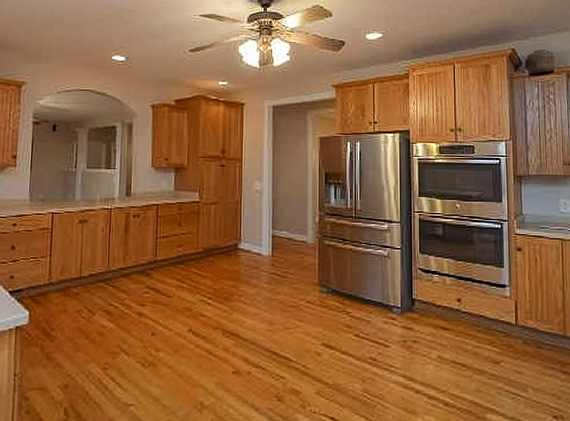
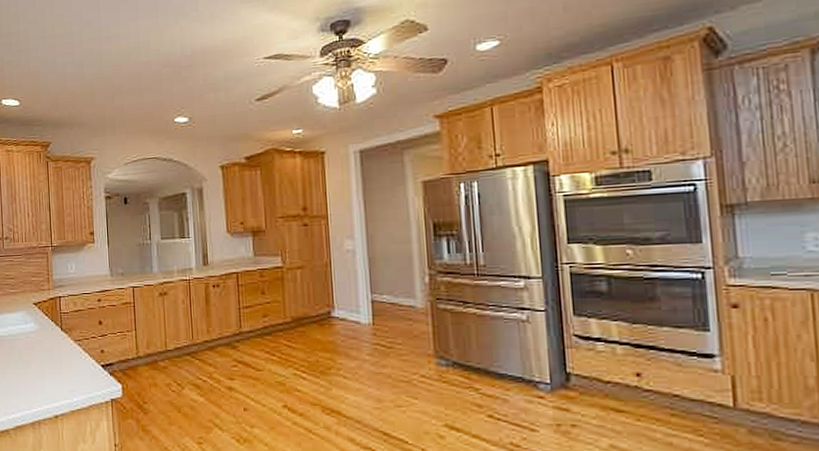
decorative jar: present [524,49,558,77] -> none [731,19,793,63]

